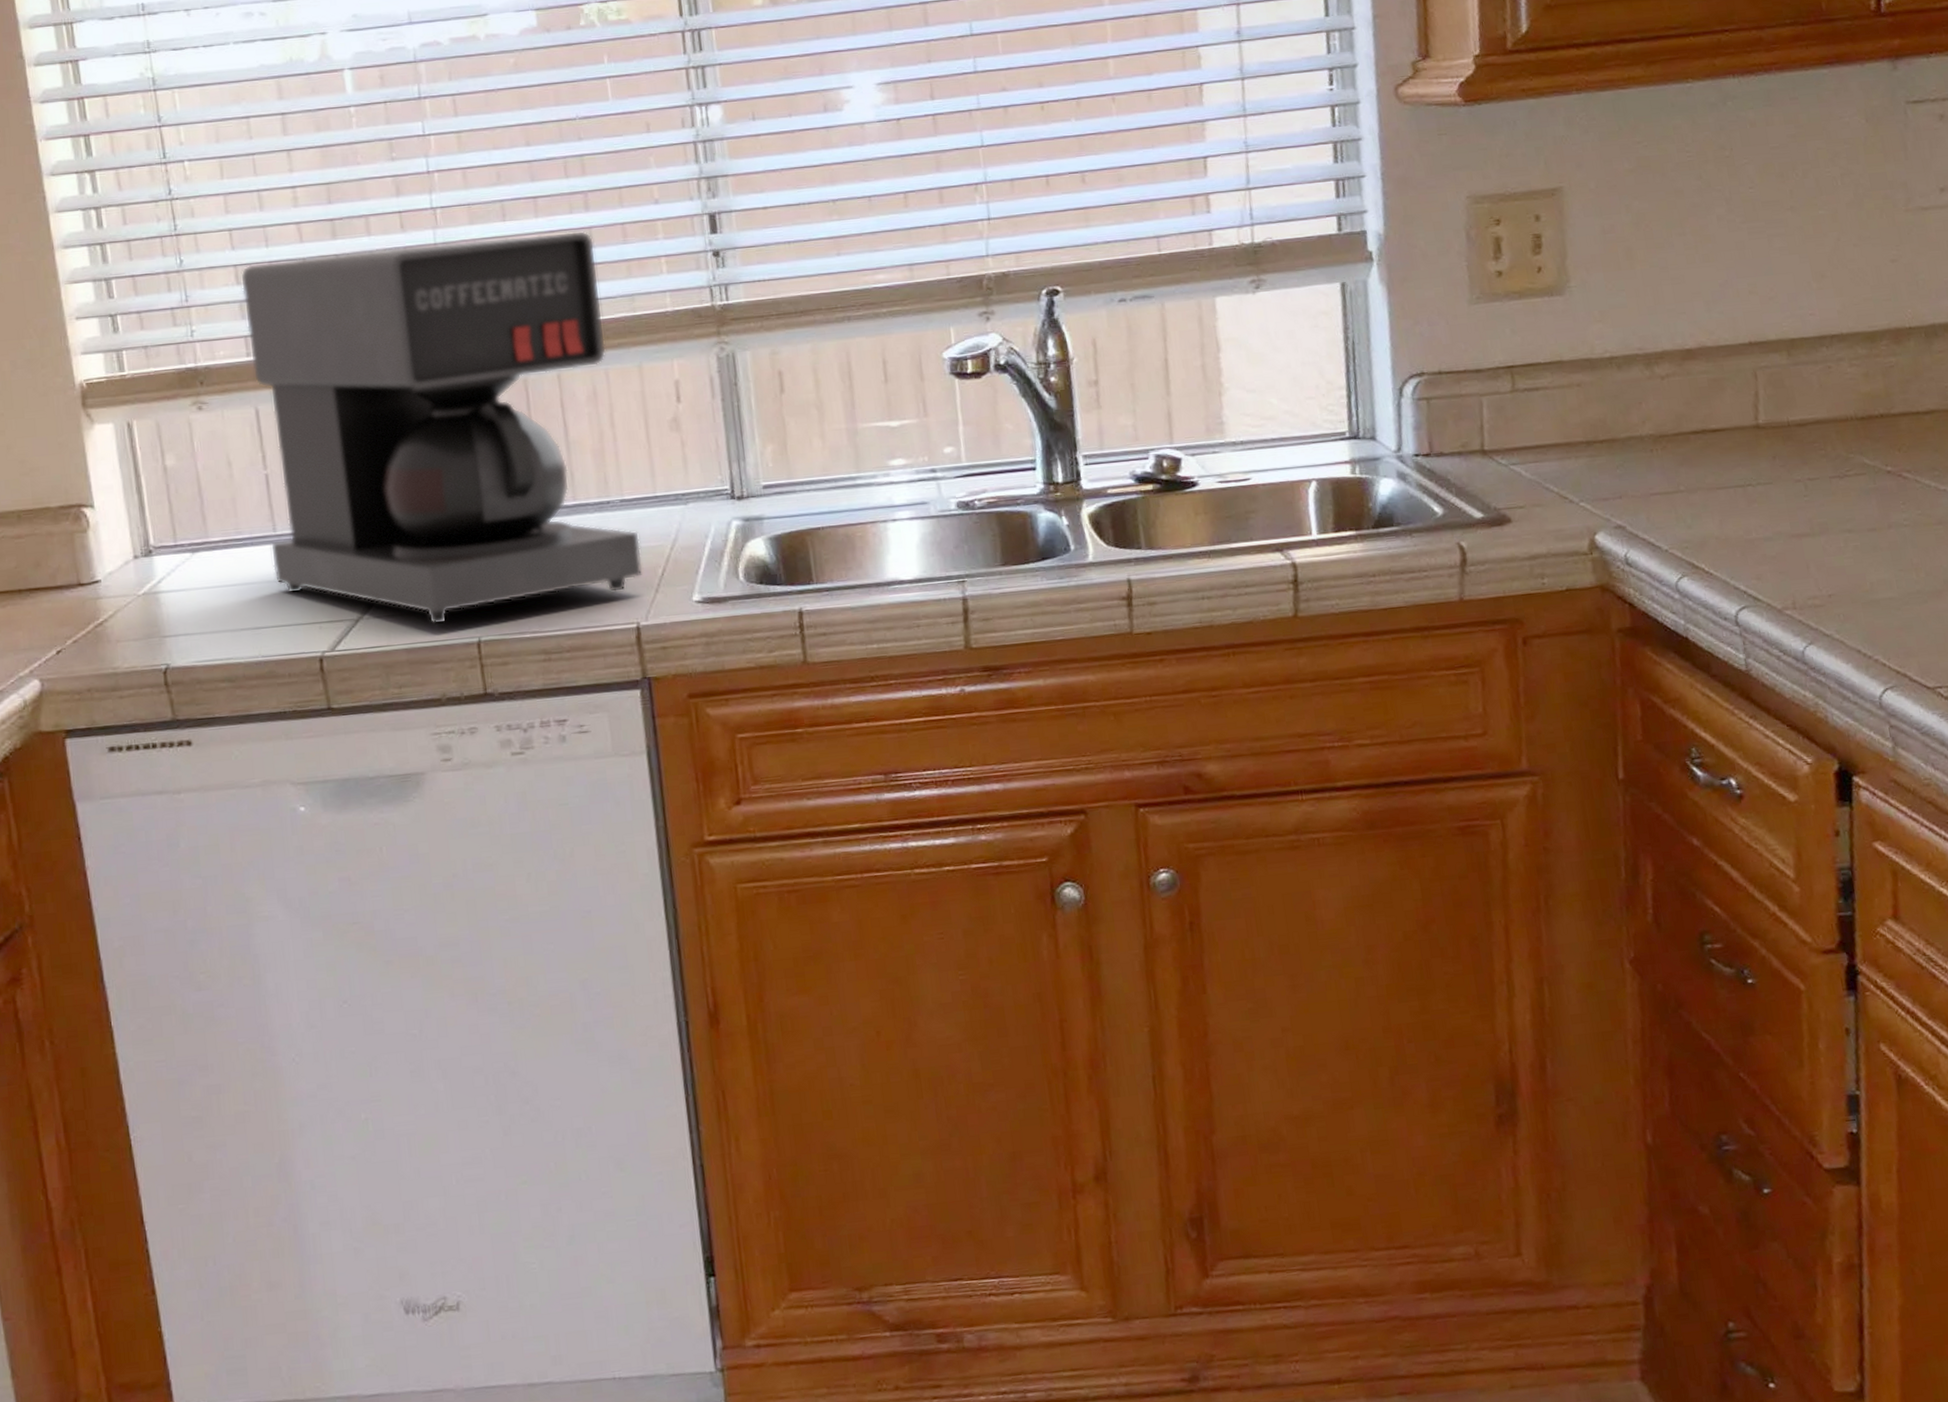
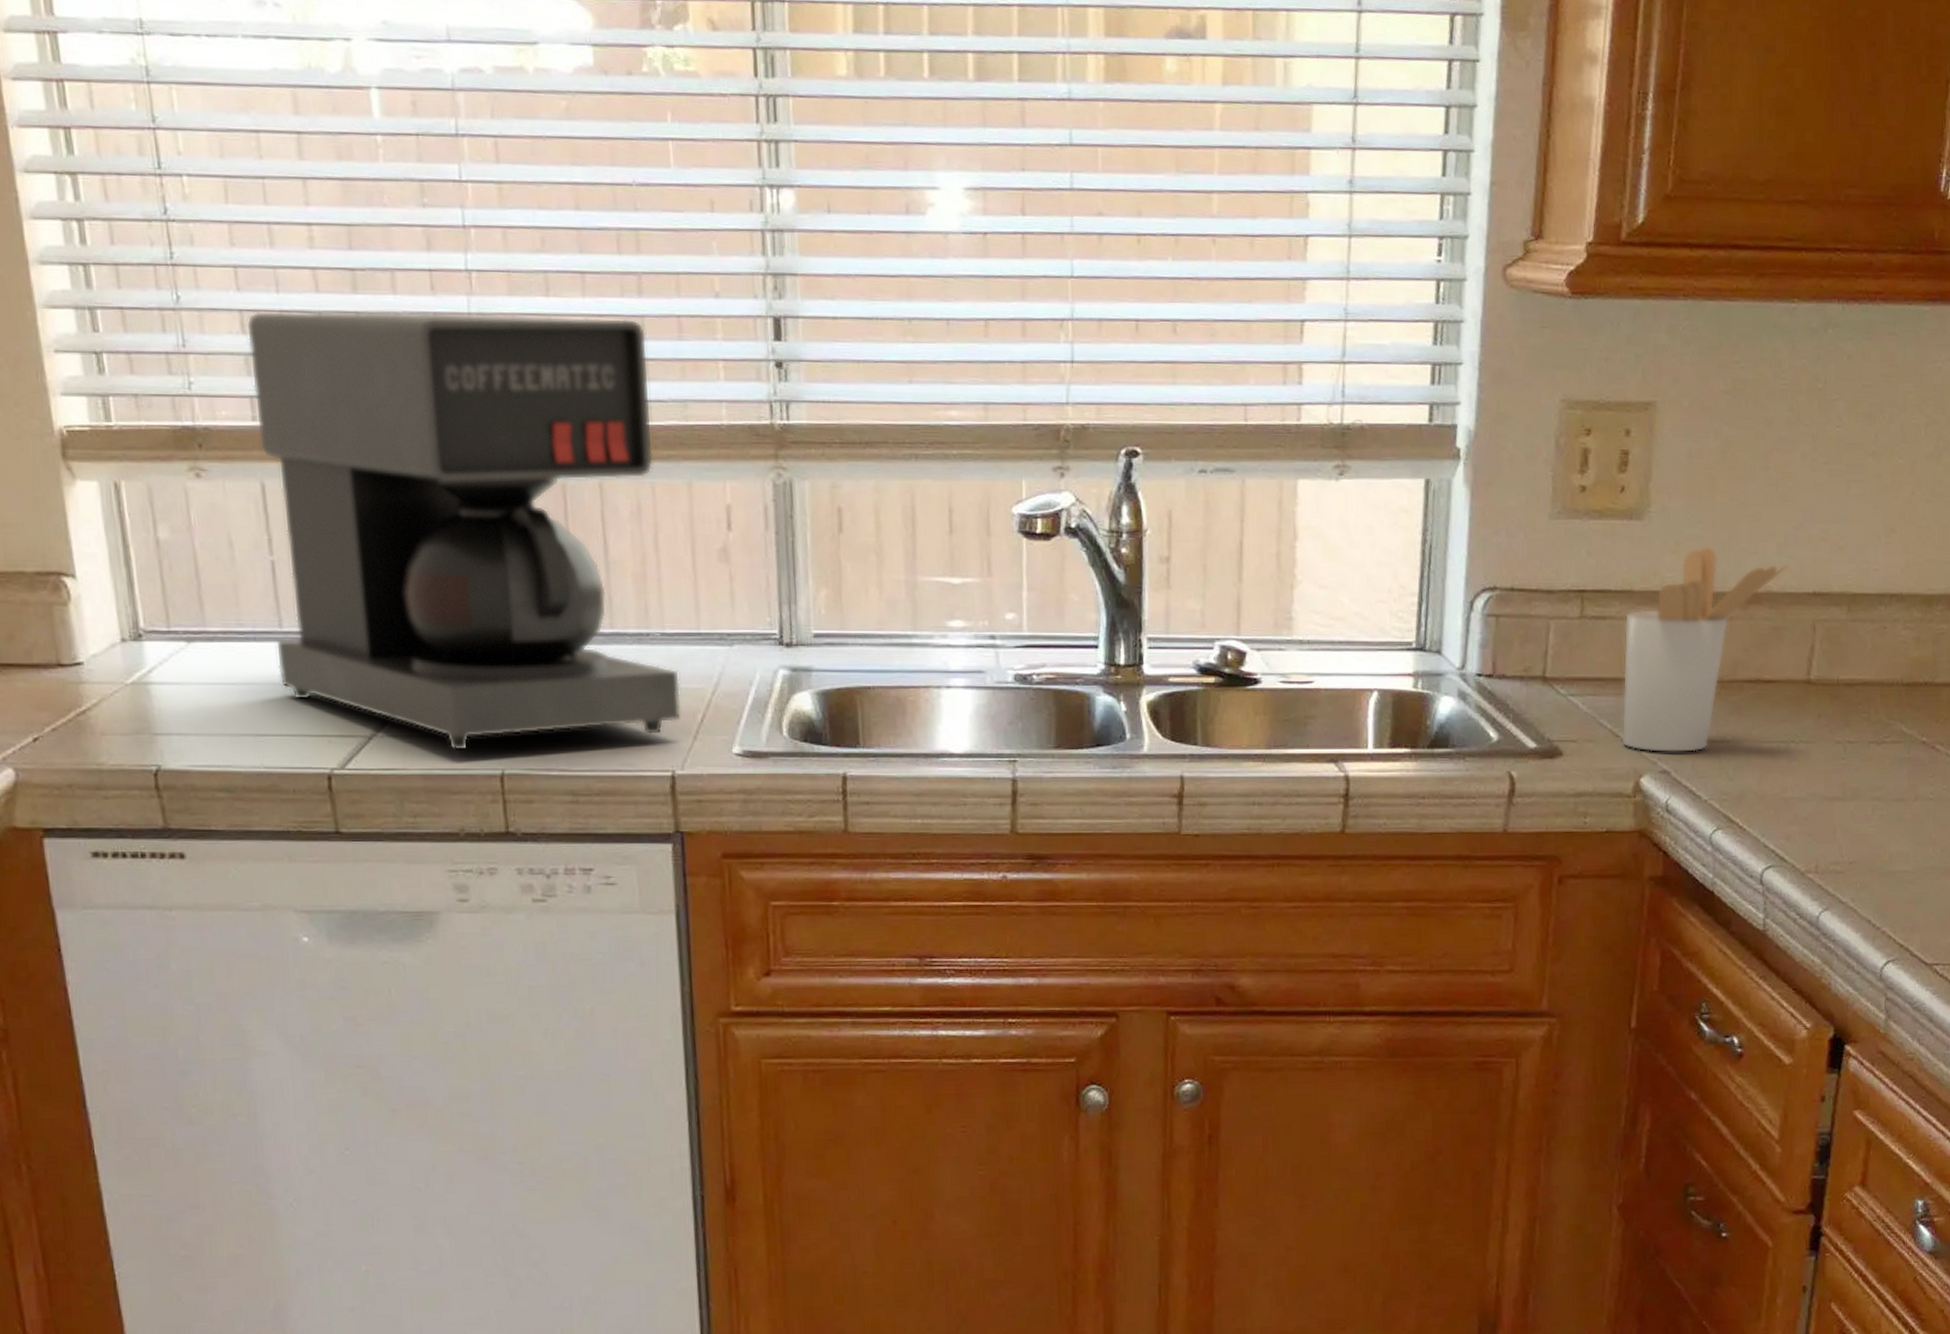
utensil holder: none [1558,311,1719,510] -> present [1621,545,1788,753]

